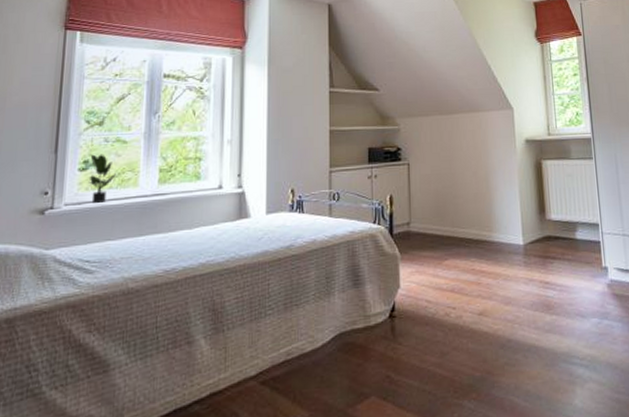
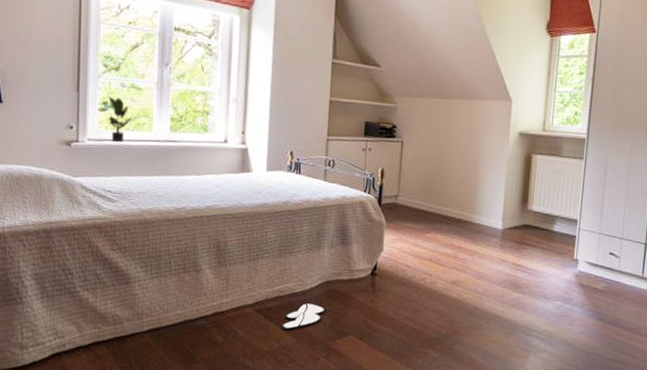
slippers: none [291,363,342,403] -> present [281,303,326,331]

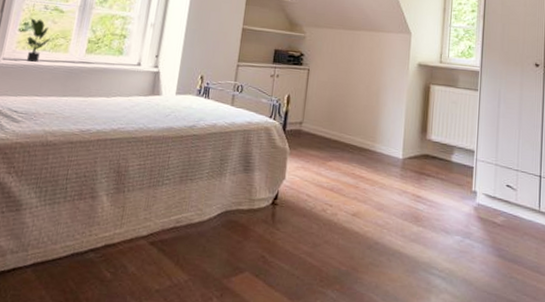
slippers: present [281,303,326,331] -> none [175,235,223,266]

